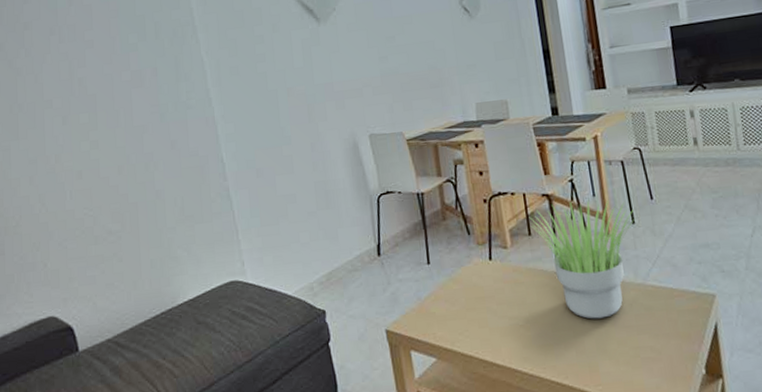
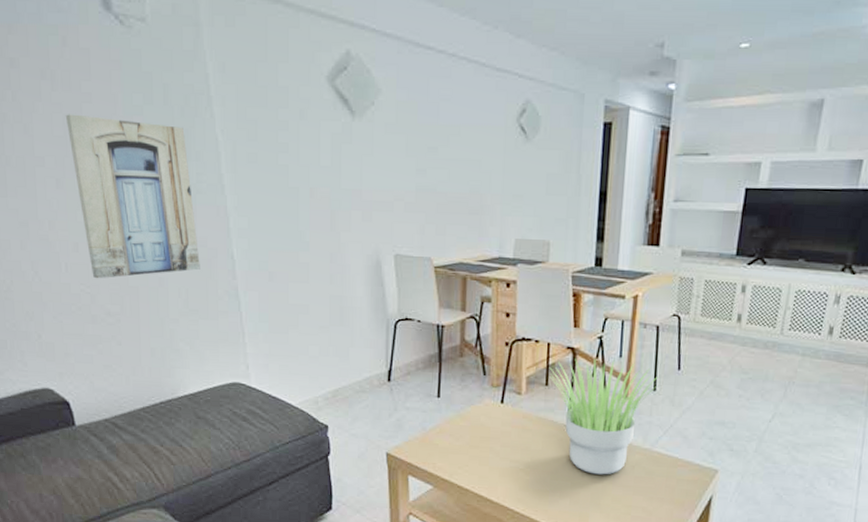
wall art: none [71,55,194,201] -> present [65,114,200,279]

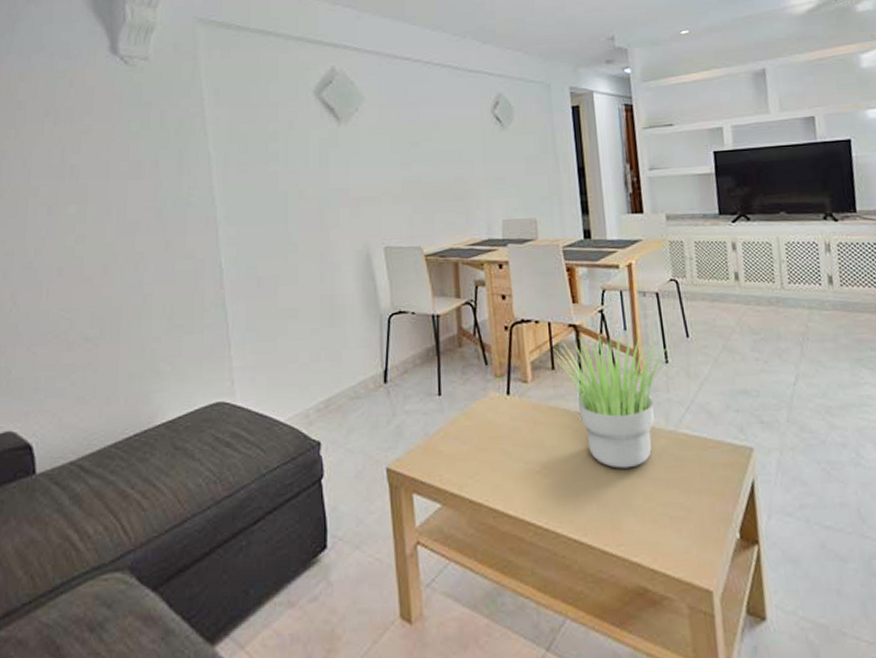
wall art: present [65,114,200,279] -> none [64,144,187,303]

